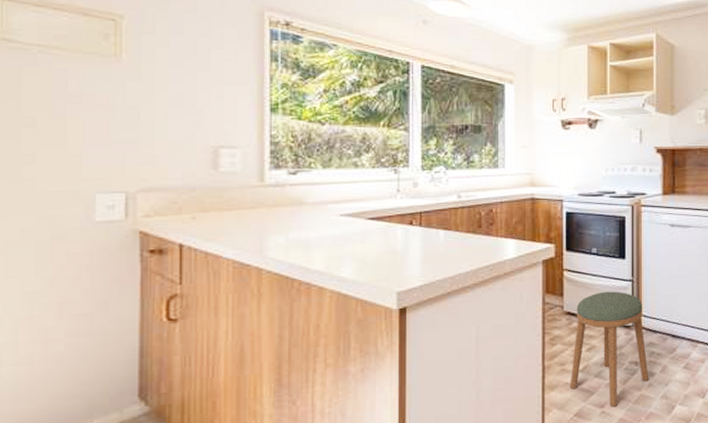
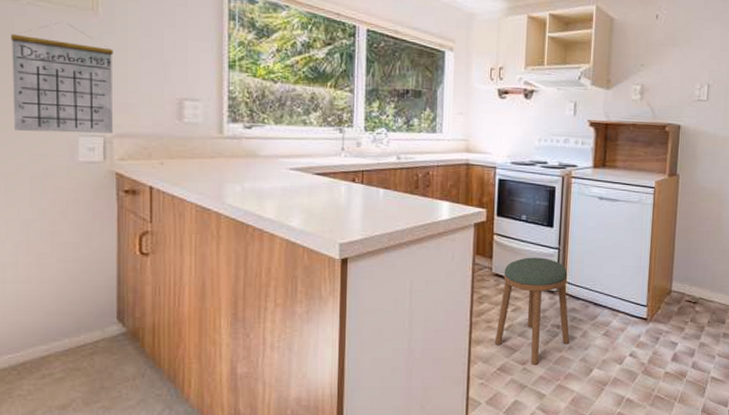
calendar: none [17,71,139,191] -> present [11,22,114,134]

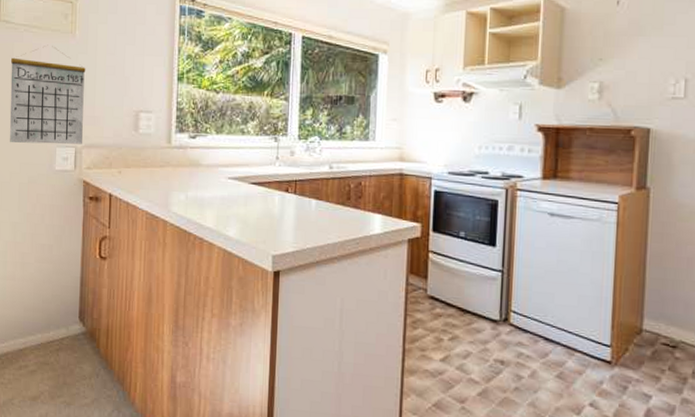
stool: present [494,257,570,364] -> none [429,279,516,405]

